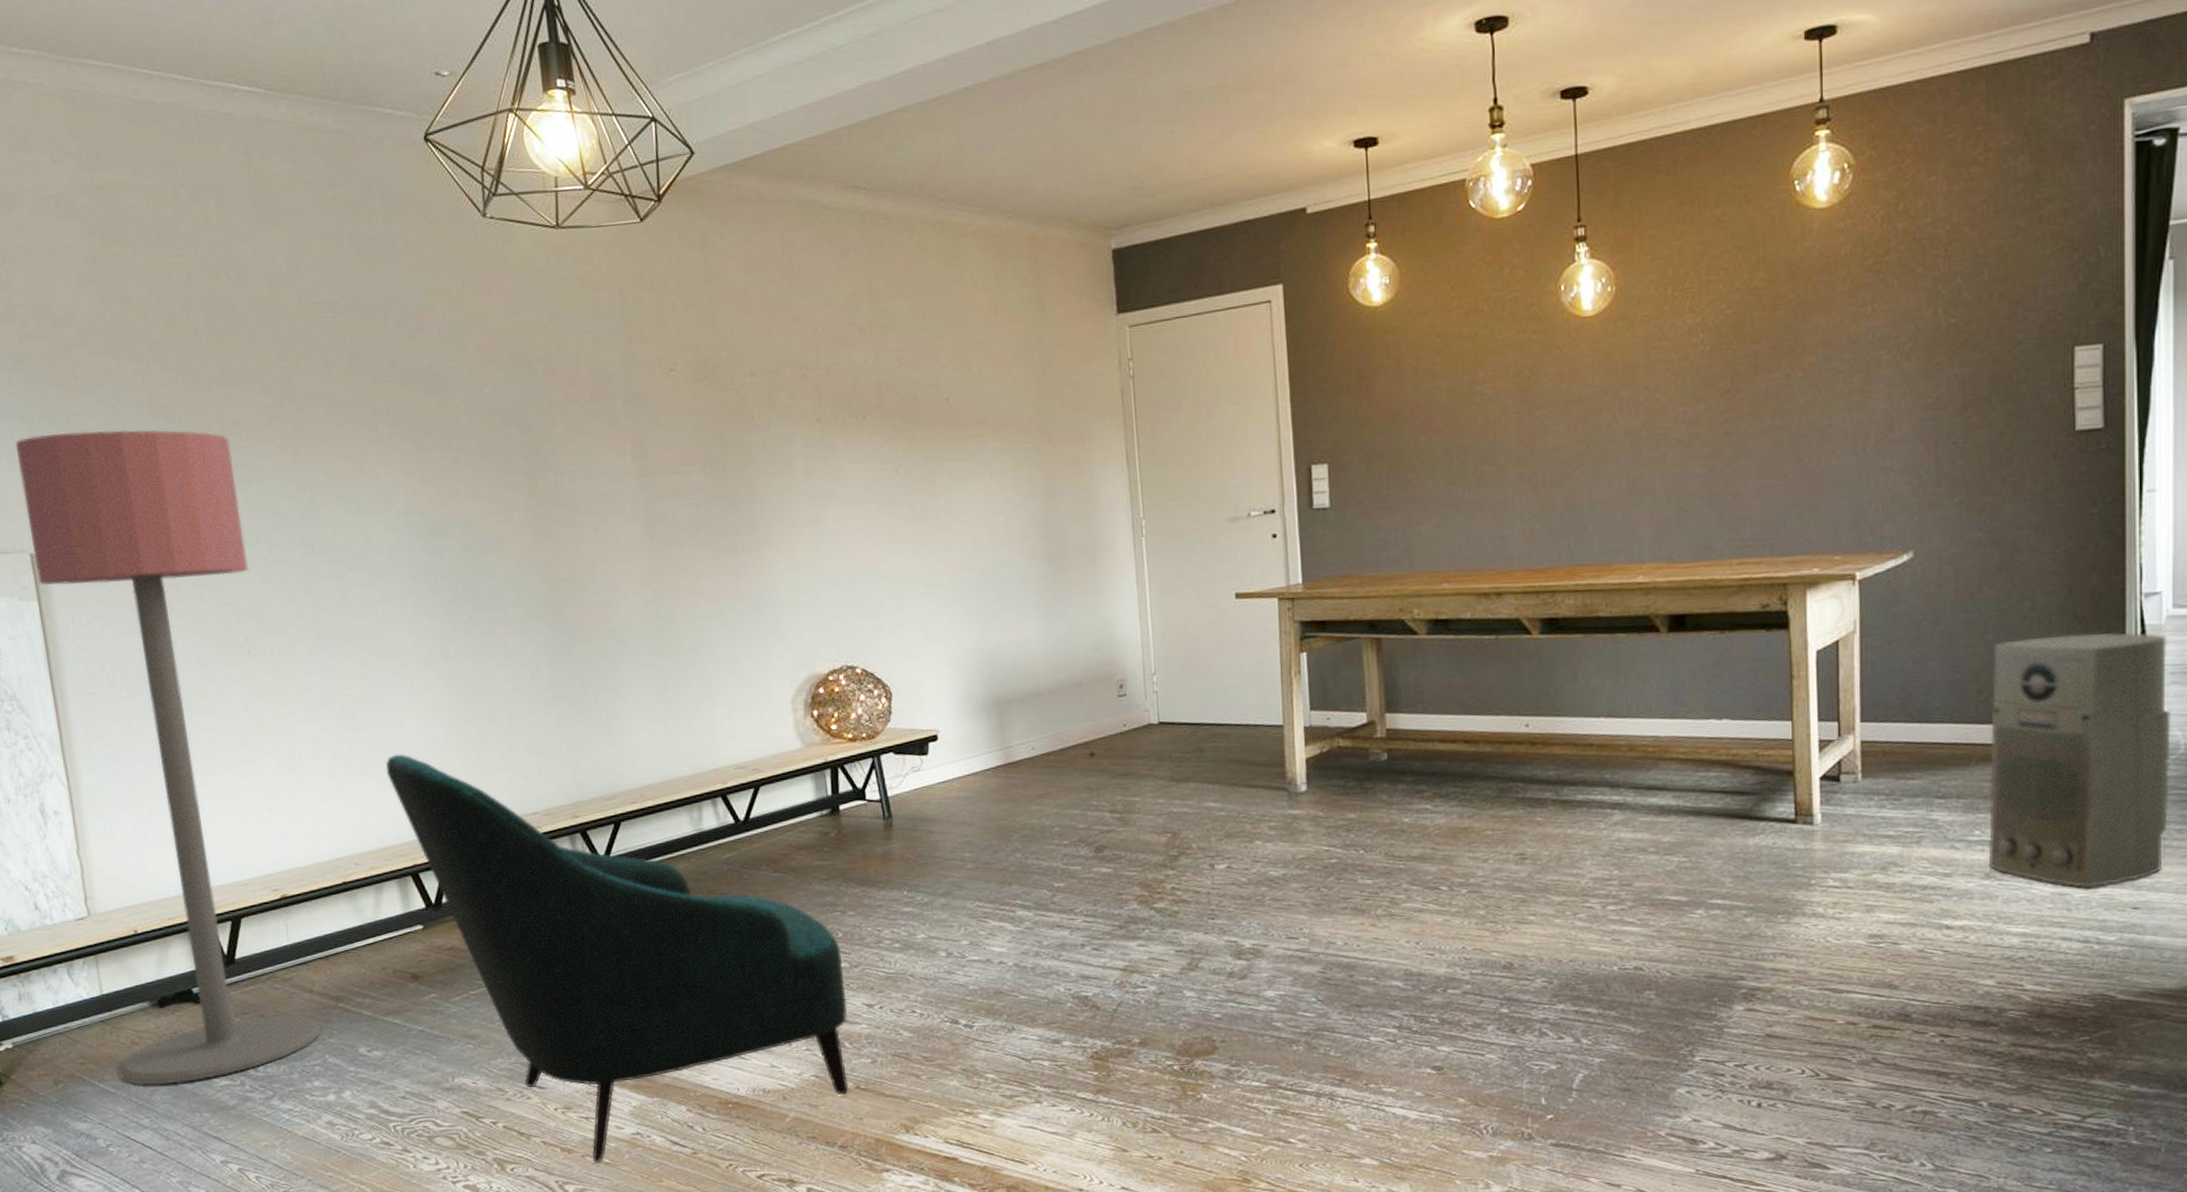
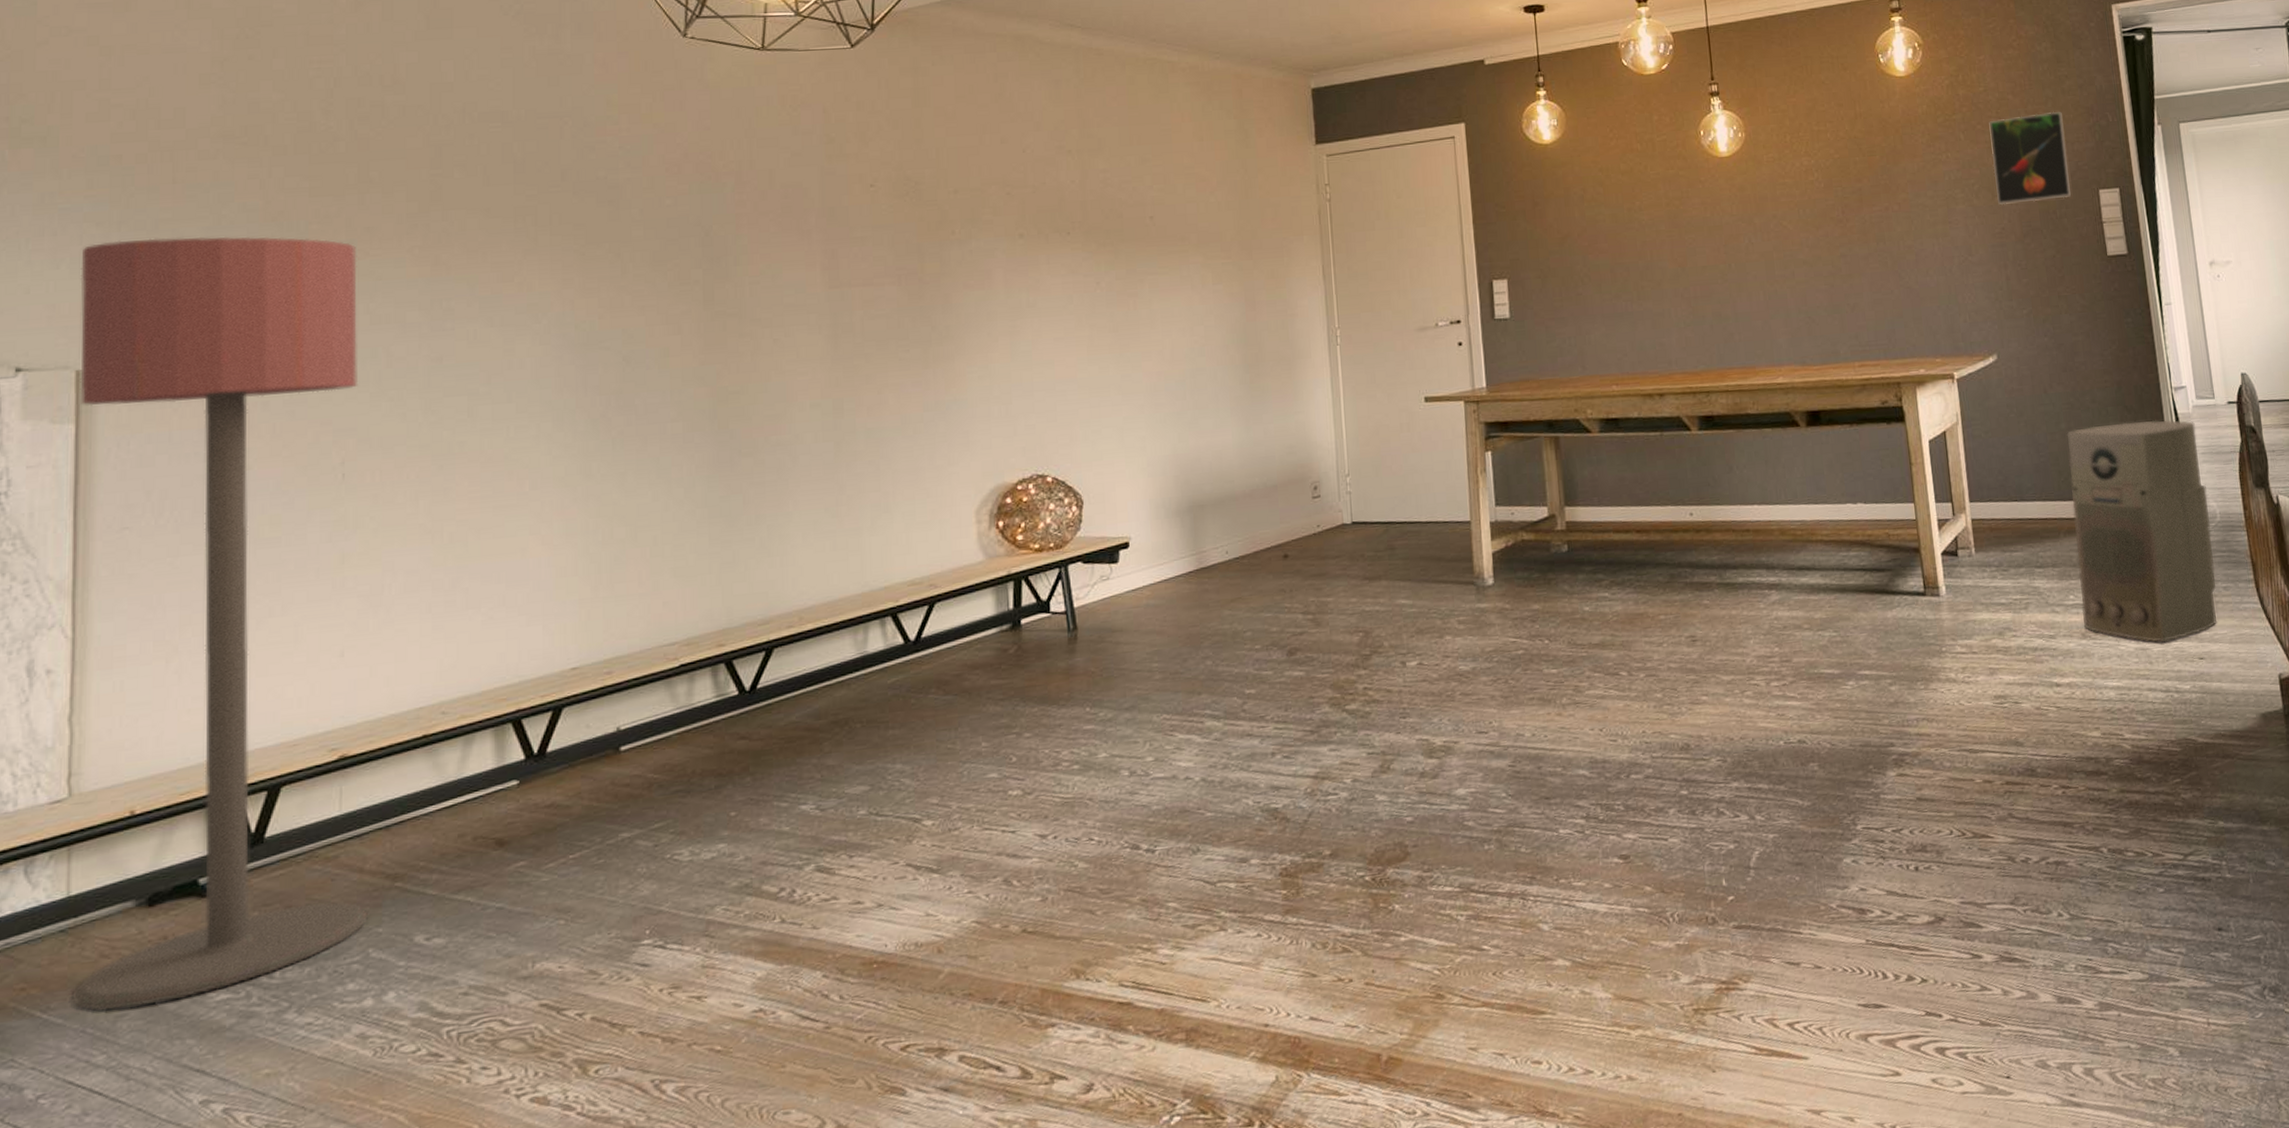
armchair: present [385,753,849,1163] -> none [496,583,1017,1053]
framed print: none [1933,245,2036,369] -> present [1989,111,2071,206]

